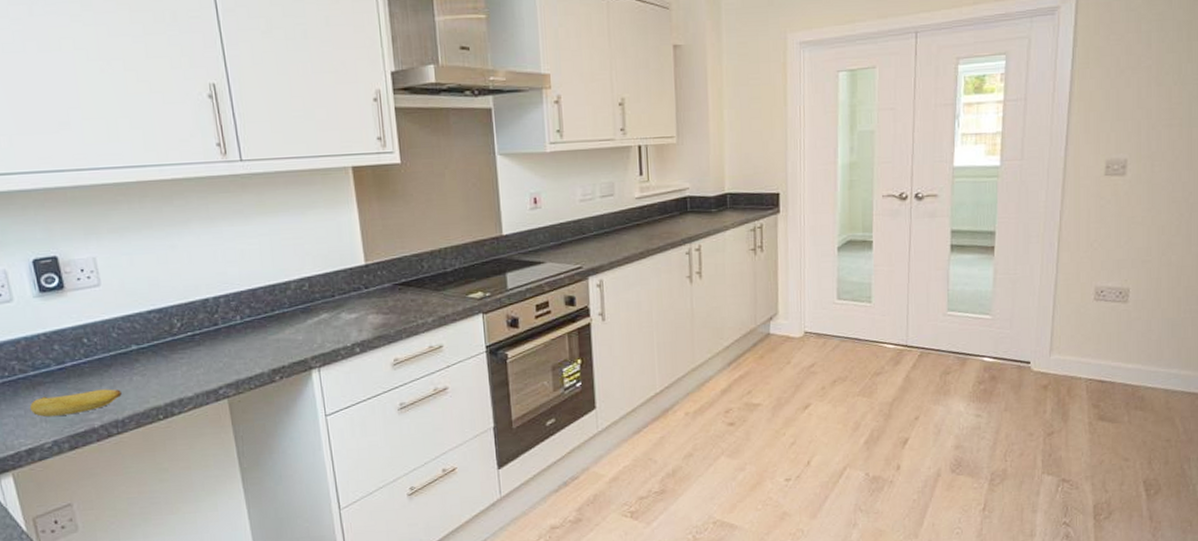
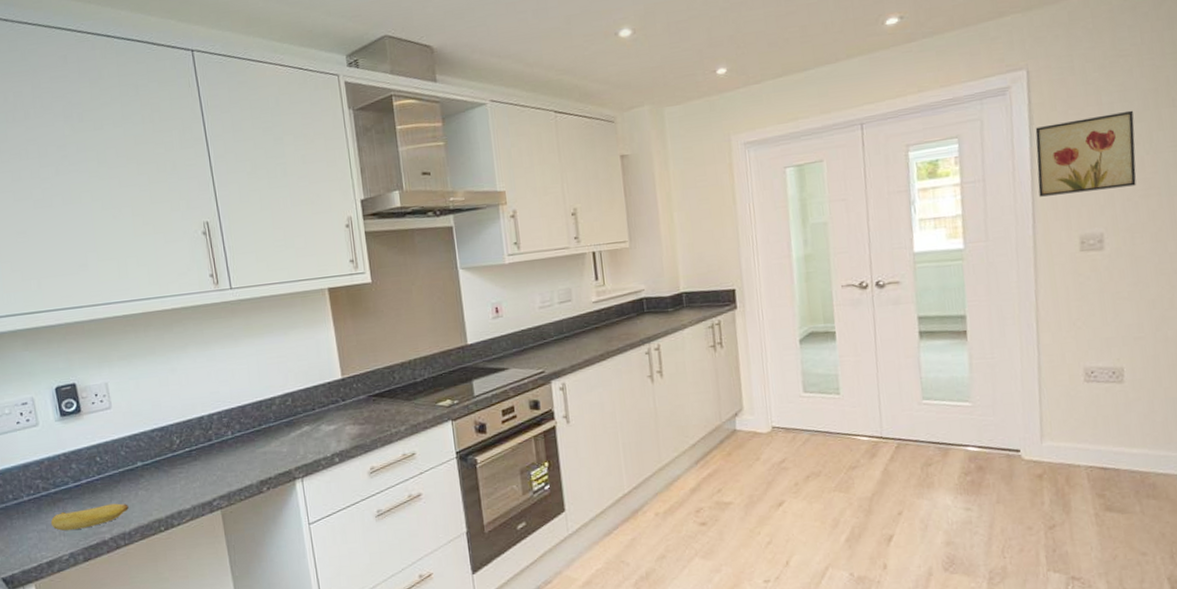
wall art: none [1074,40,1168,120] -> present [1035,110,1137,197]

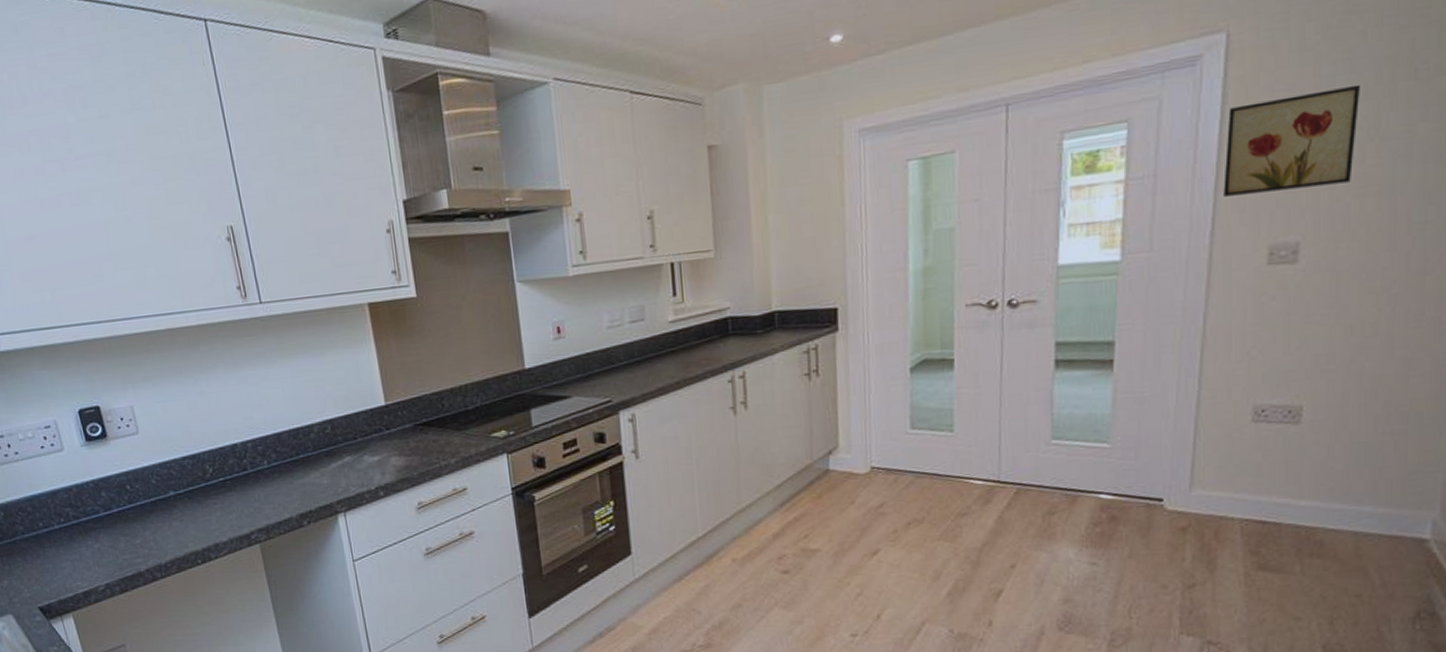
banana: present [50,503,129,531] -> none [83,534,163,561]

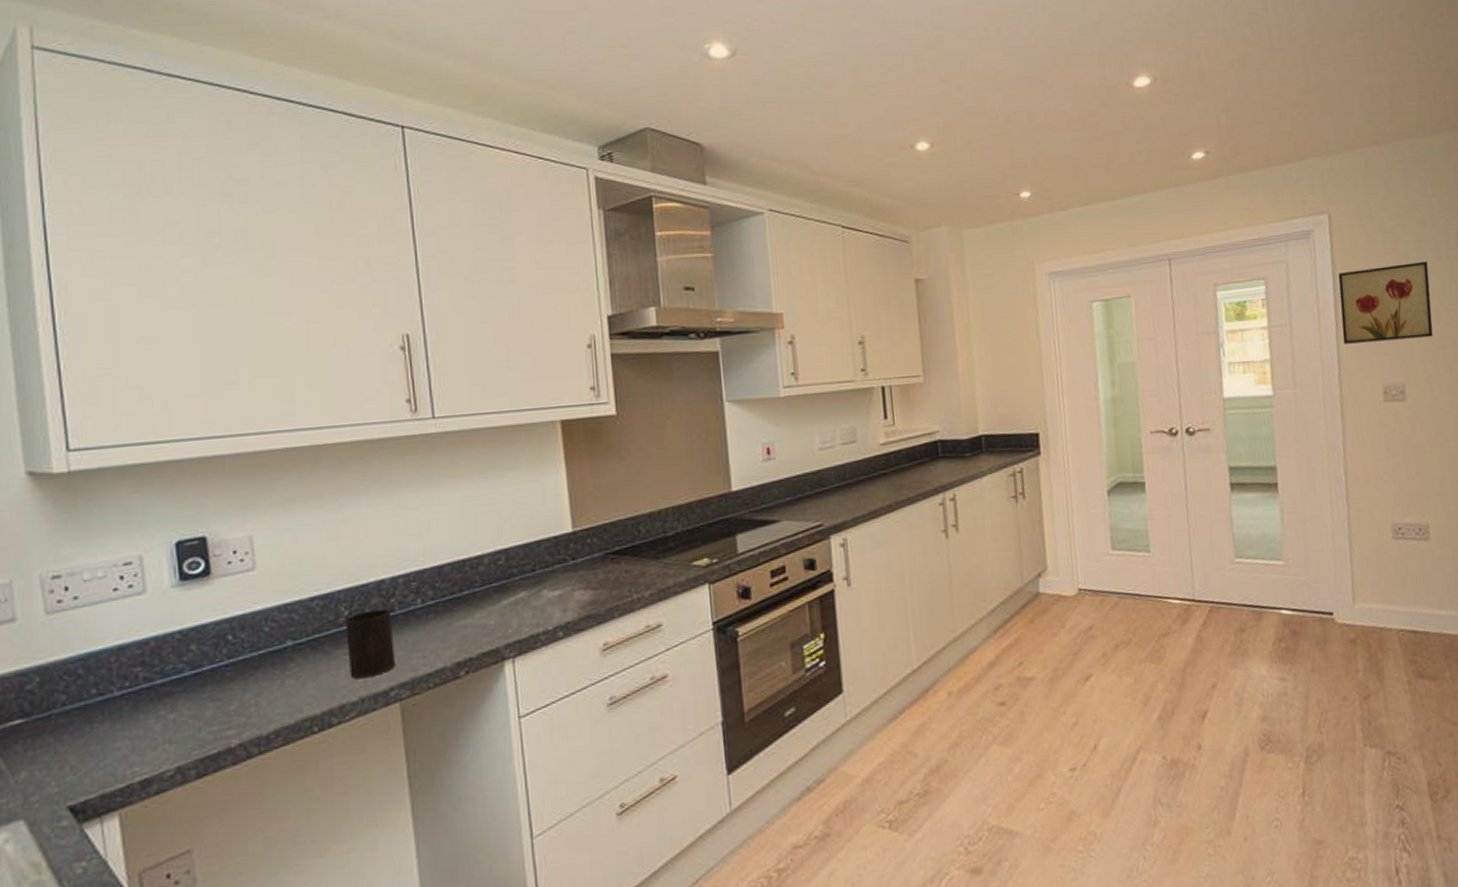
cup: none [210,468,253,524] -> present [344,609,395,680]

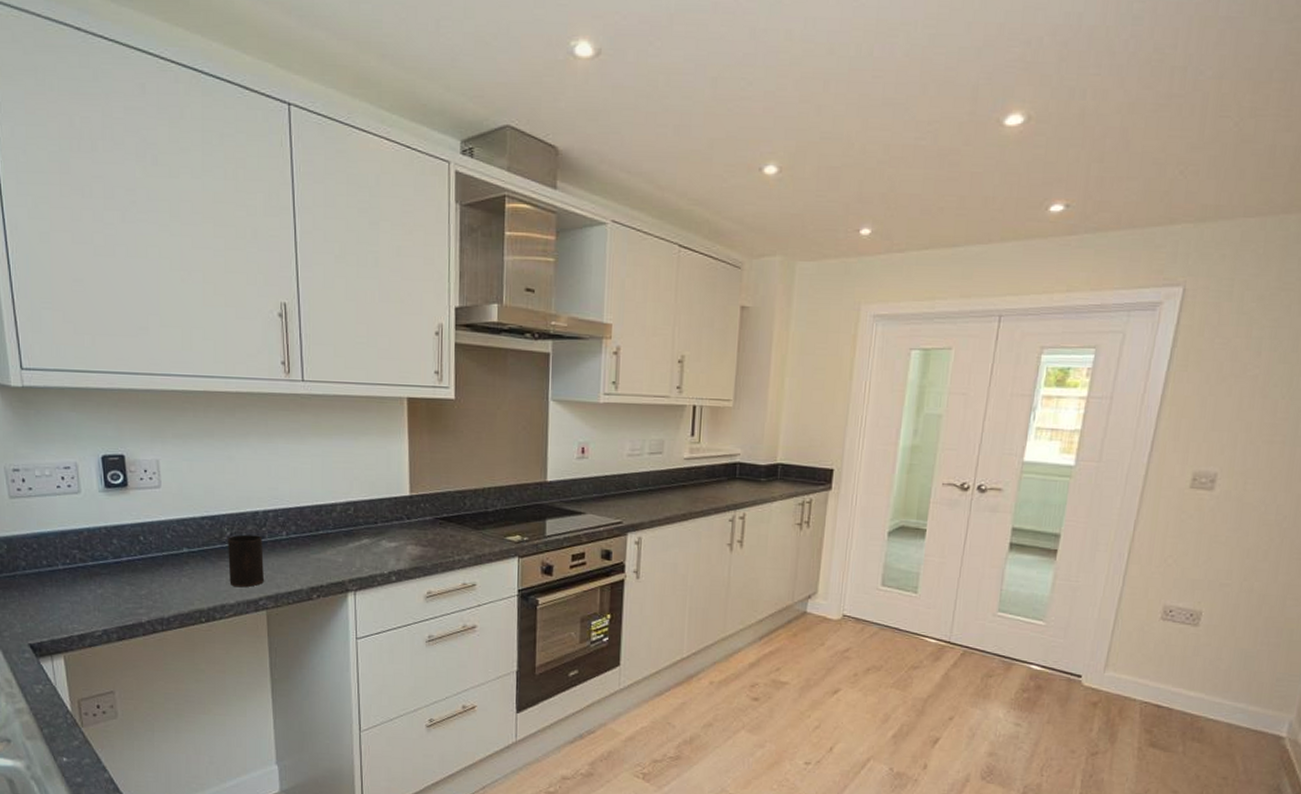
wall art: present [1338,261,1433,344] -> none [1163,349,1281,430]

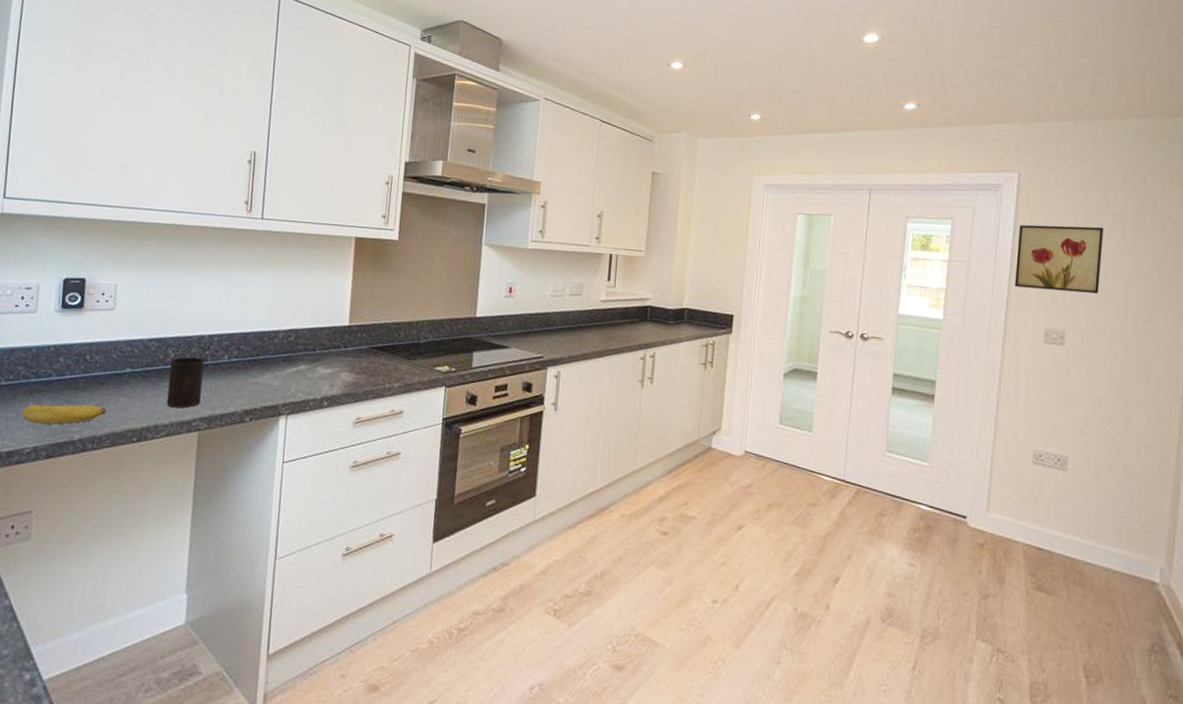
banana: none [85,586,169,607] -> present [21,403,106,425]
wall art: none [1163,349,1281,430] -> present [1015,225,1104,294]

